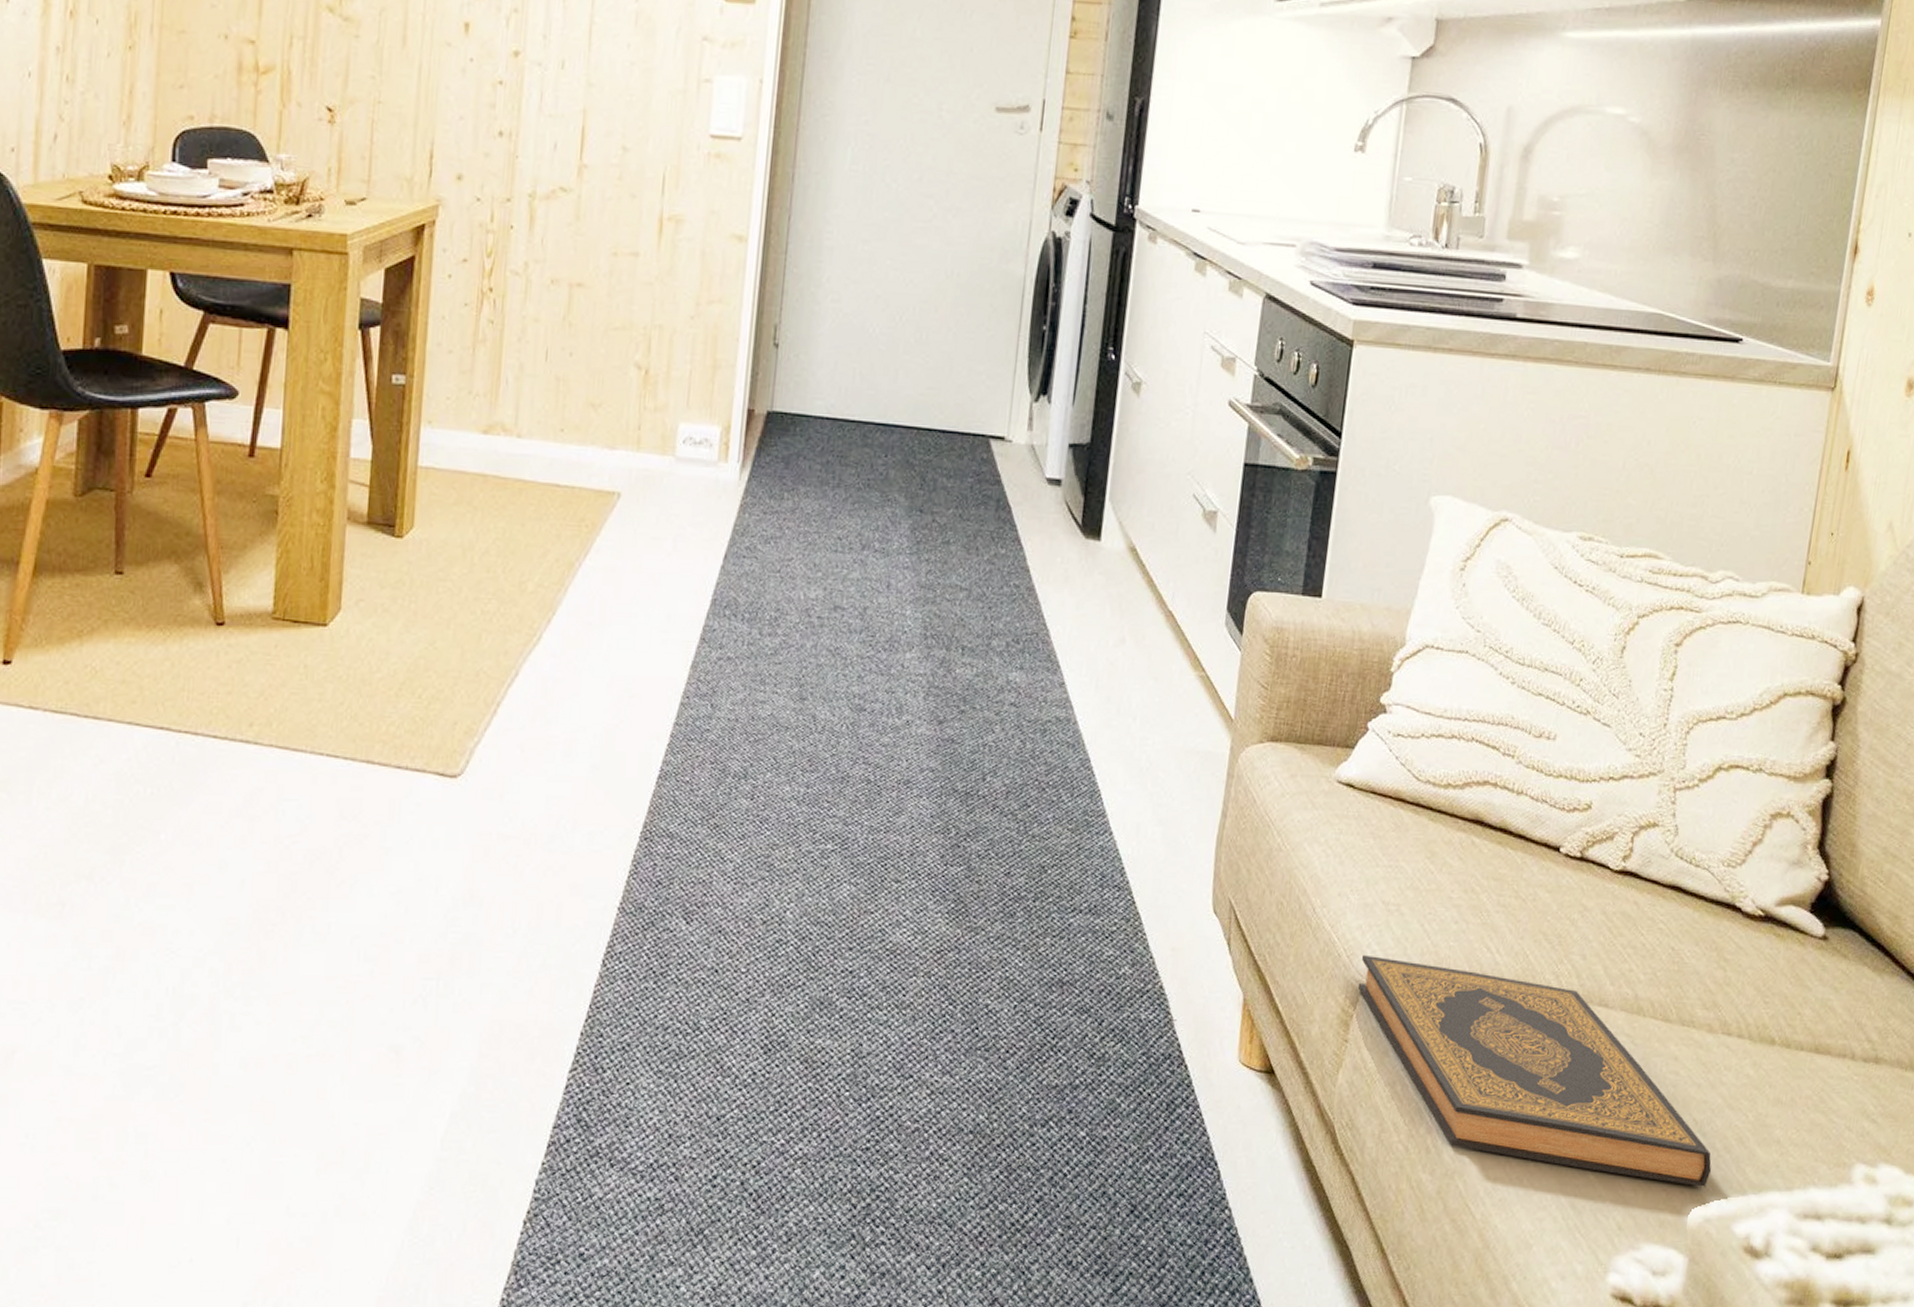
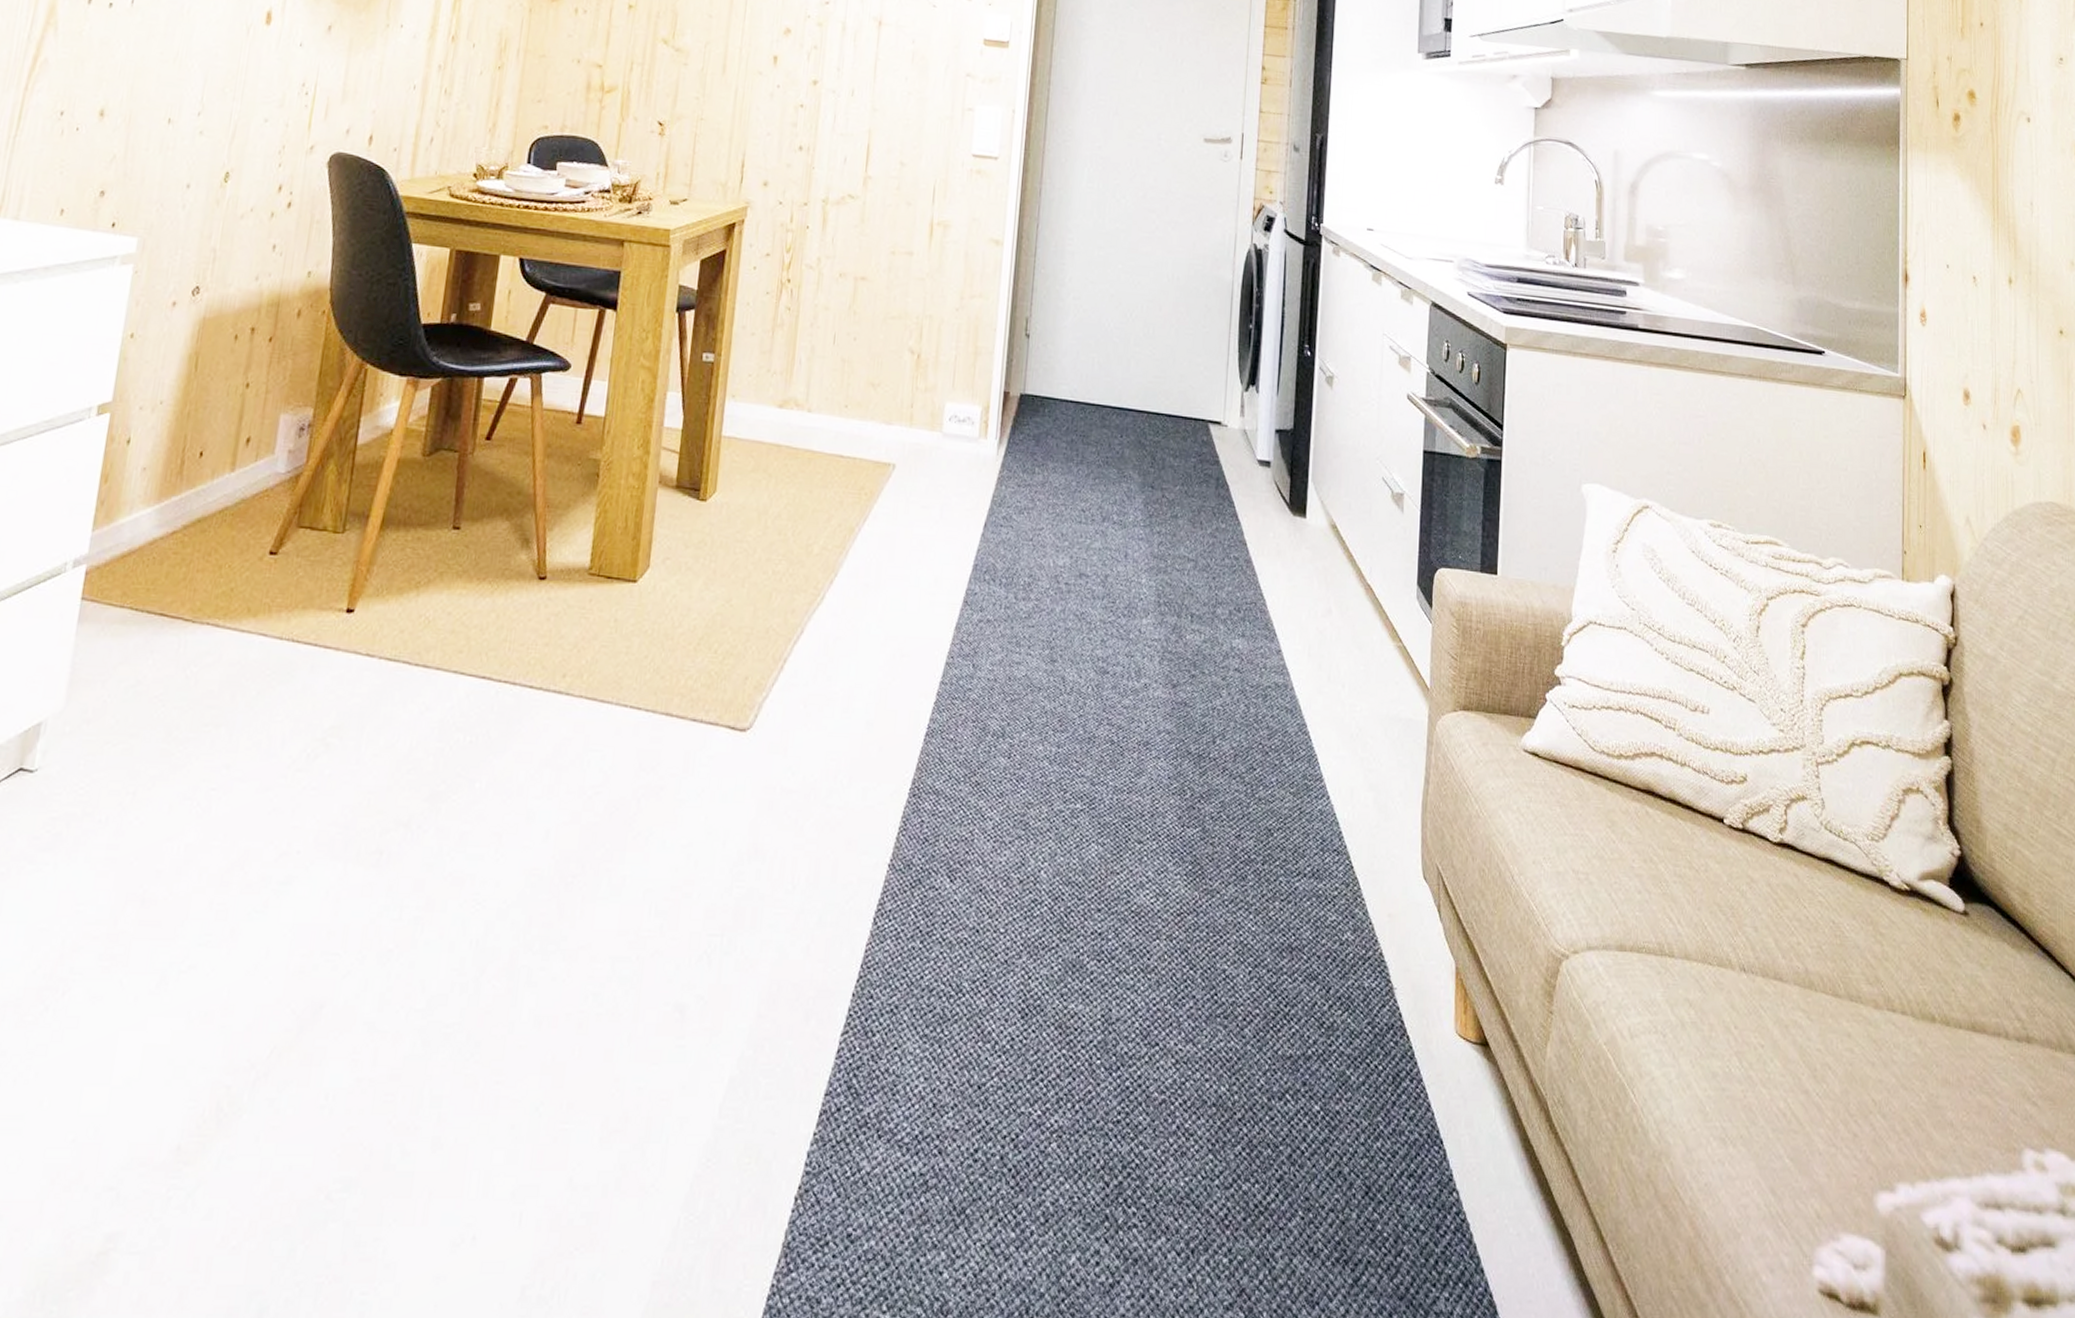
hardback book: present [1357,954,1712,1187] -> none [1557,923,1894,1172]

